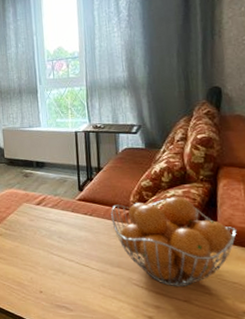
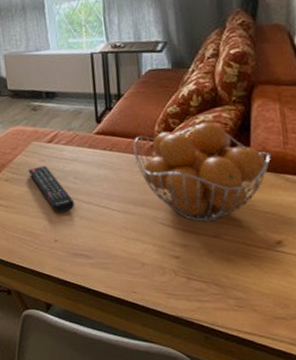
remote control: none [19,224,59,267] -> present [28,165,75,213]

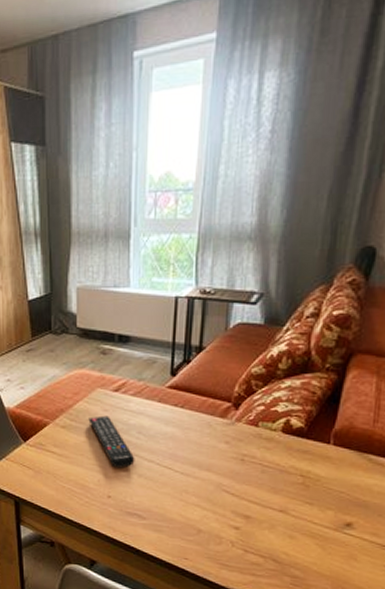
fruit basket: present [133,122,271,223] -> none [207,389,357,496]

